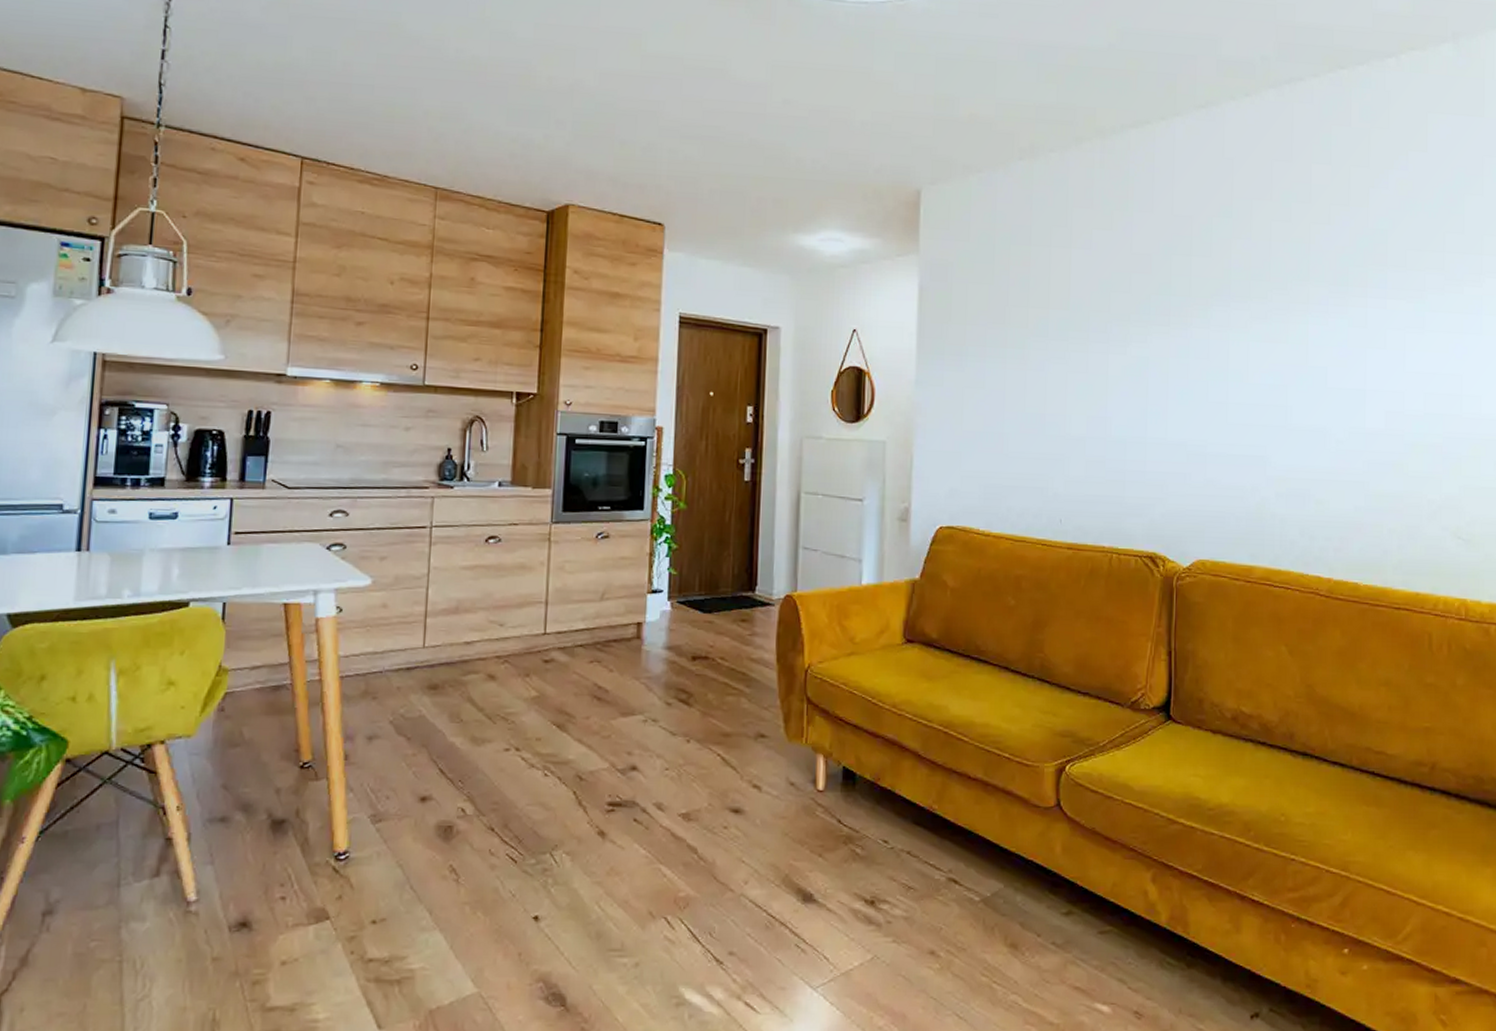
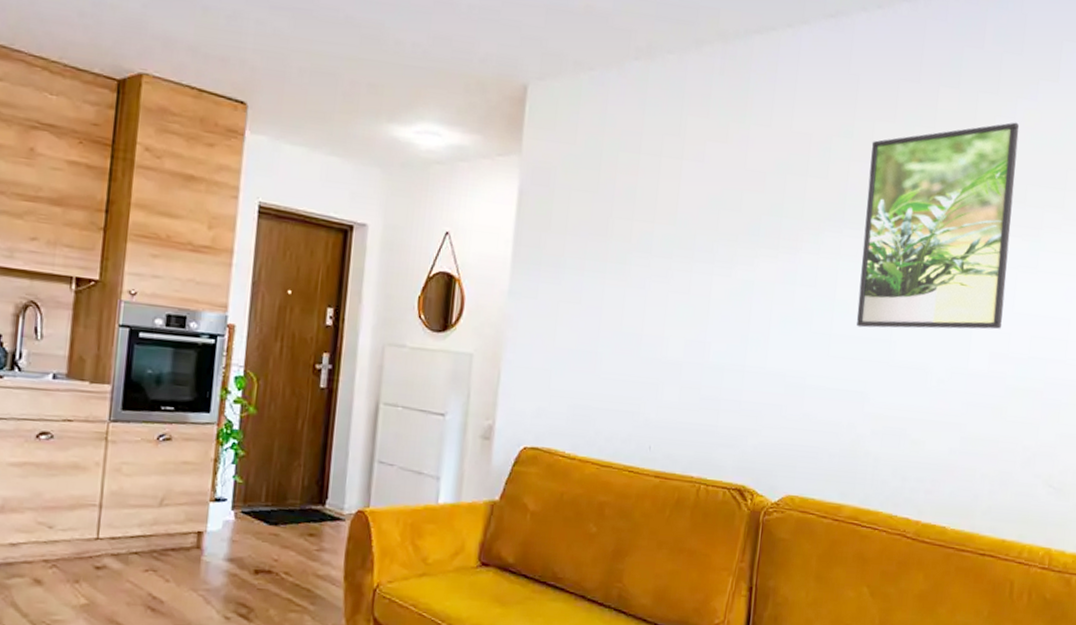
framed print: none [1251,192,1395,395] -> present [856,122,1019,329]

